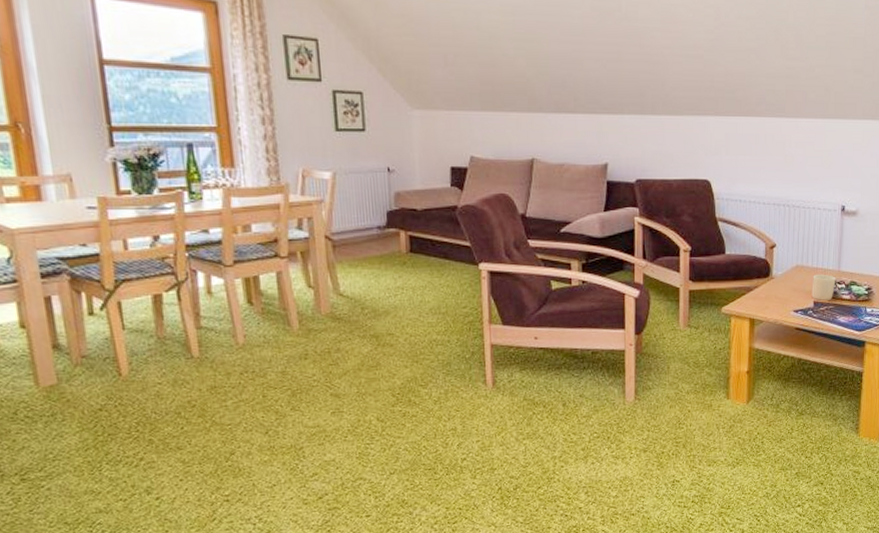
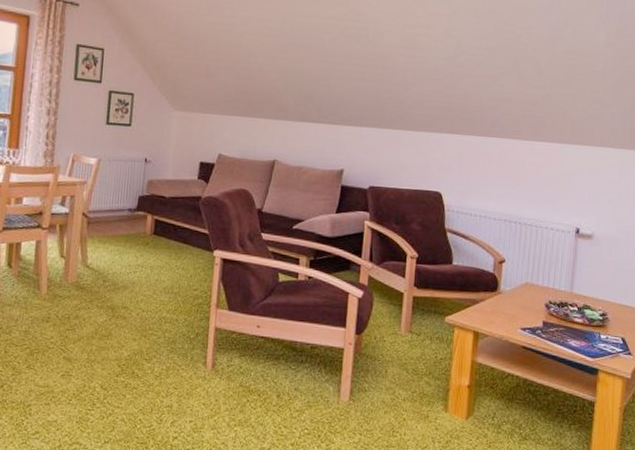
mug: present [811,274,836,301] -> none [541,293,568,322]

